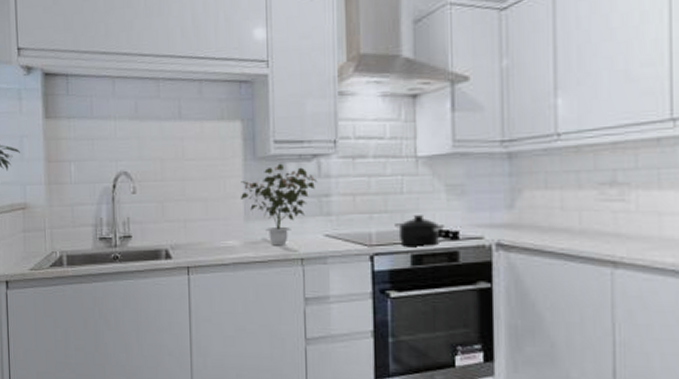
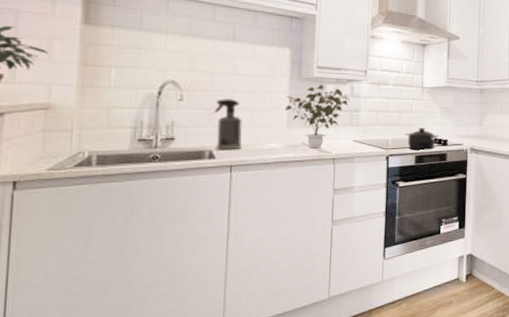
spray bottle: none [166,189,198,249] -> present [214,99,243,150]

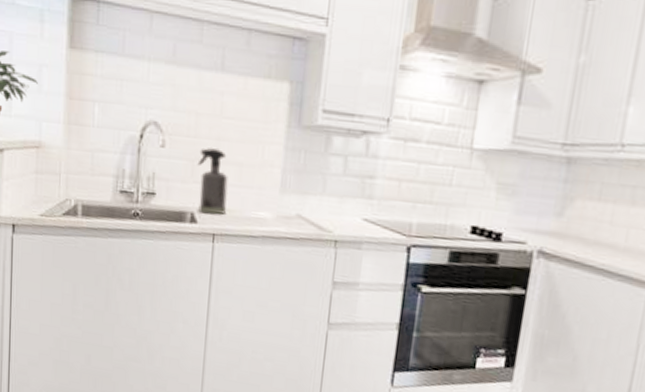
potted plant: present [285,84,350,149] -> none [279,135,364,225]
saucepan: present [405,128,439,151] -> none [437,210,490,246]

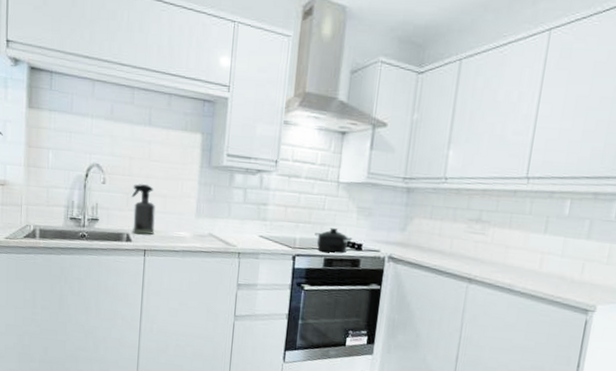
saucepan: none [437,210,490,246] -> present [314,228,353,254]

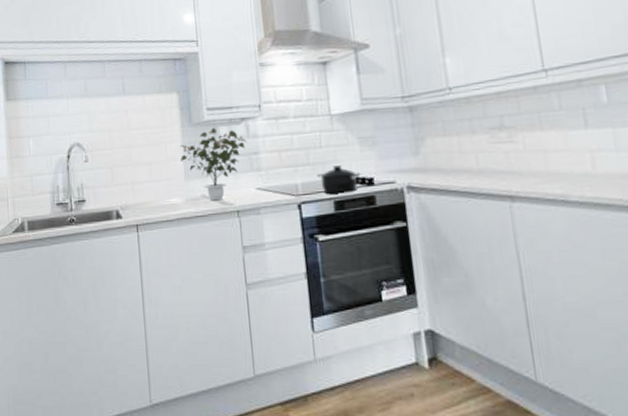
spray bottle: present [131,184,156,235] -> none [115,155,145,209]
potted plant: none [195,173,259,241] -> present [180,127,247,201]

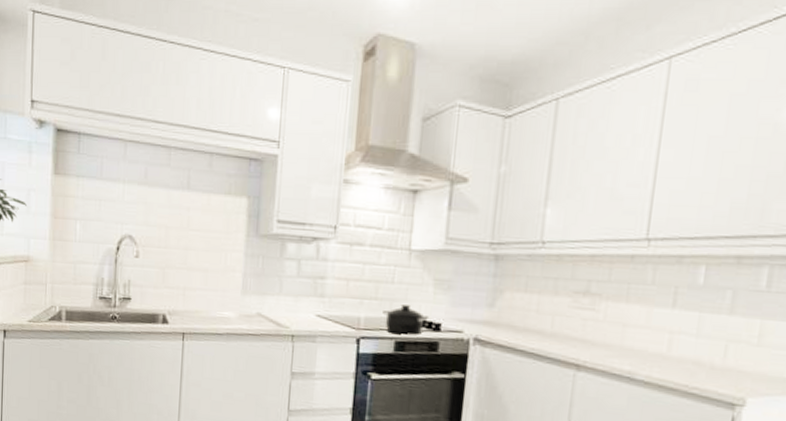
potted plant: present [180,127,247,201] -> none [240,242,315,322]

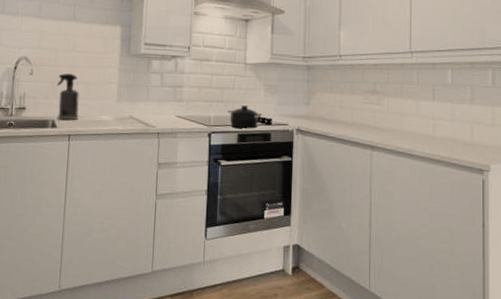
spray bottle: none [168,257,196,316] -> present [57,73,79,121]

